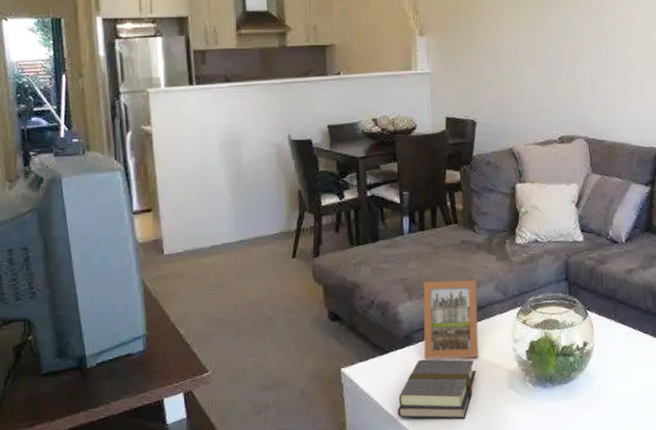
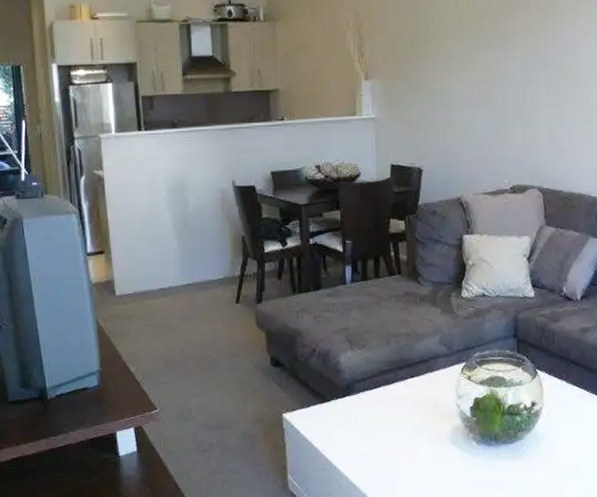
book: present [398,359,476,419] -> none [338,410,418,471]
picture frame: present [423,280,479,359] -> none [365,332,421,411]

